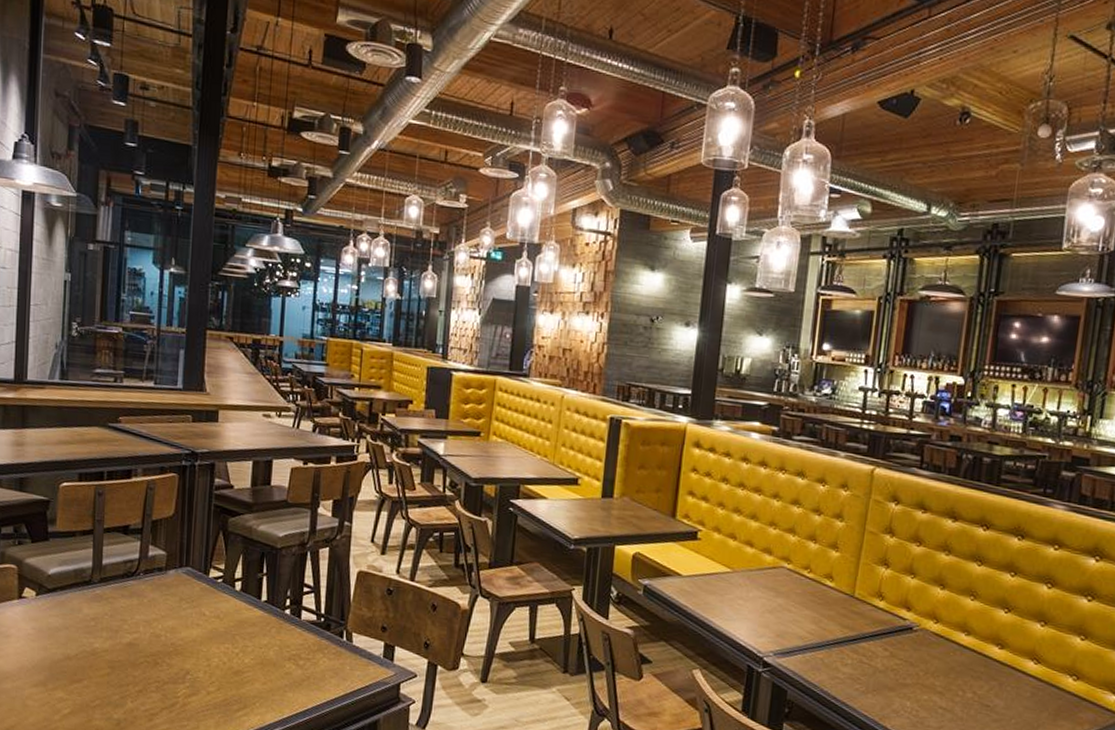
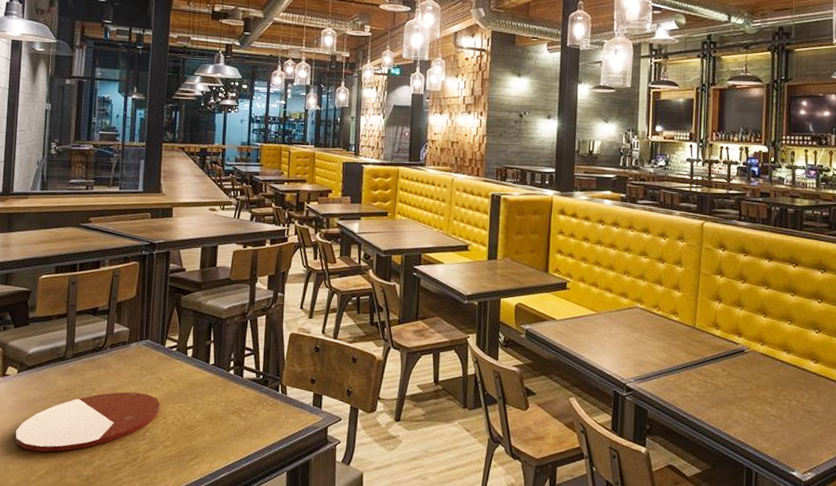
plate: none [34,626,203,690] -> present [15,392,160,452]

